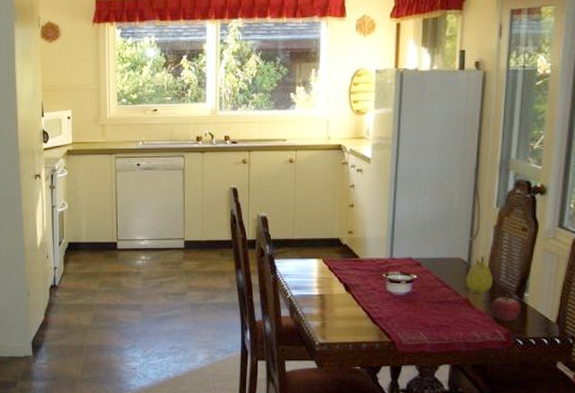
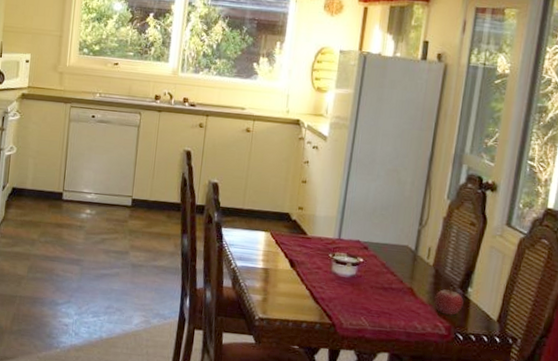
fruit: present [466,258,493,295] -> none [411,248,439,285]

